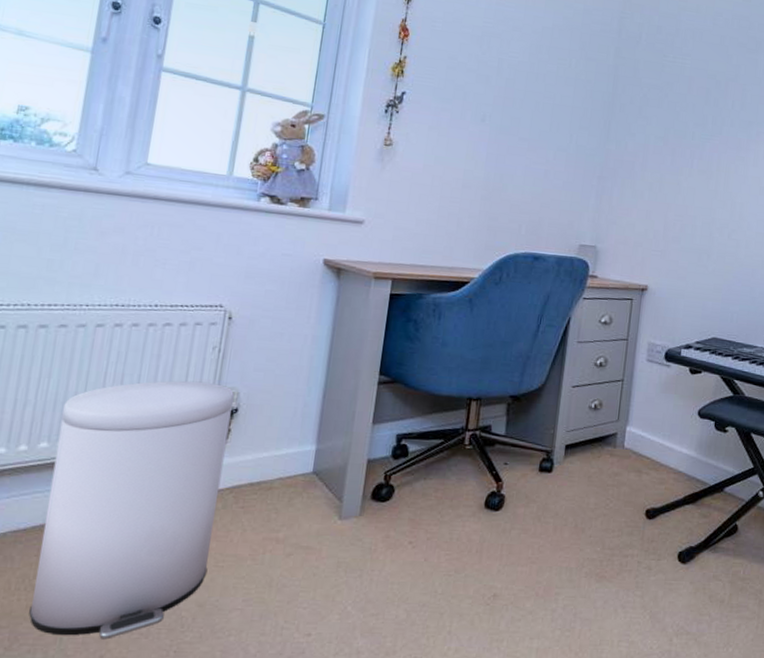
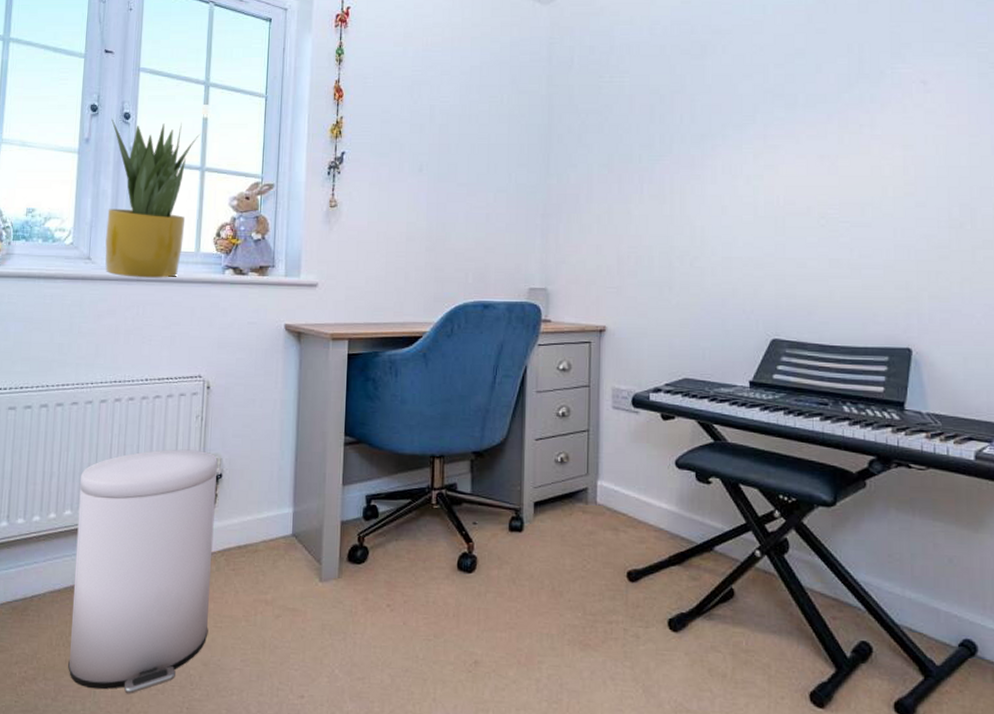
planter: none [114,21,244,200] -> present [105,119,200,278]

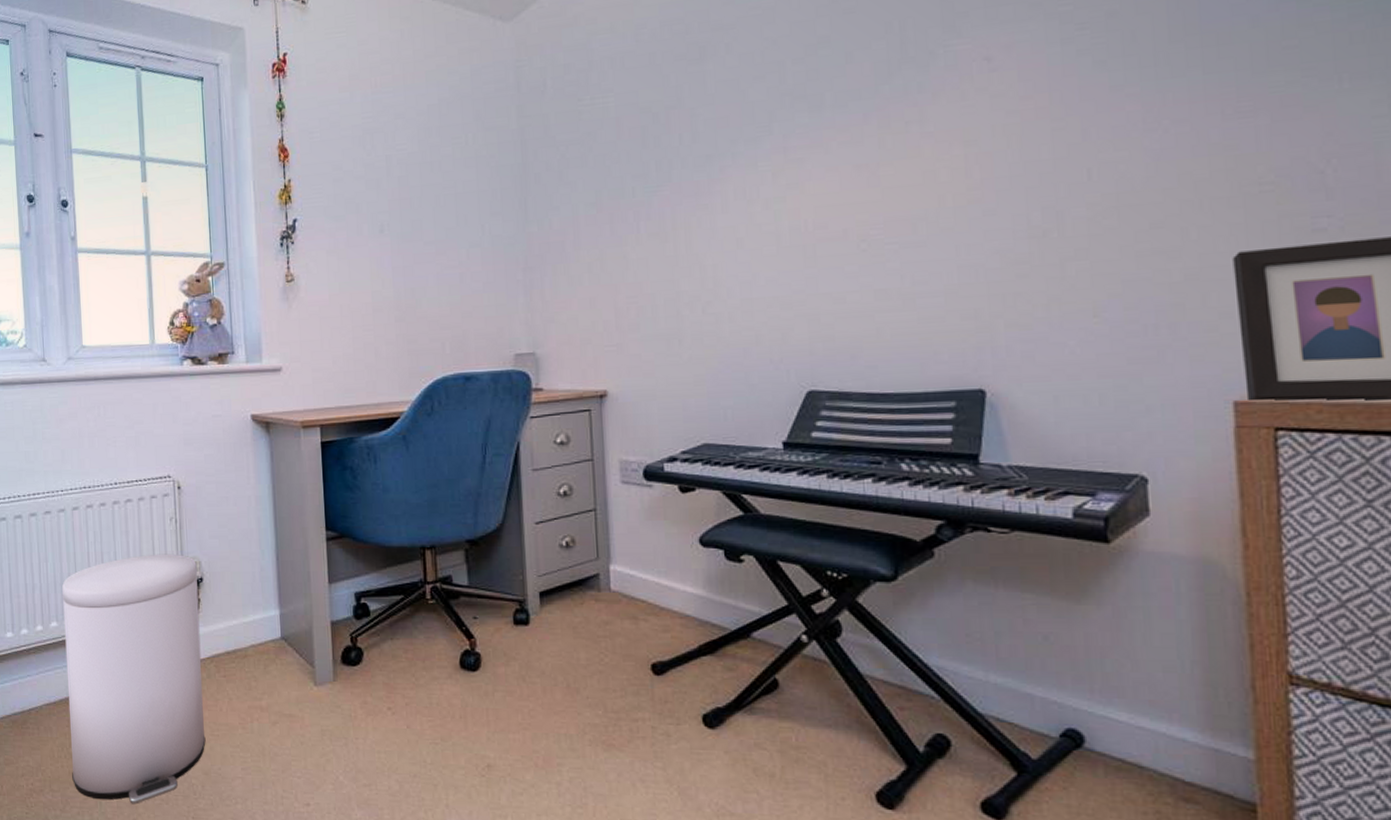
planter: present [105,119,200,278] -> none [49,206,141,377]

